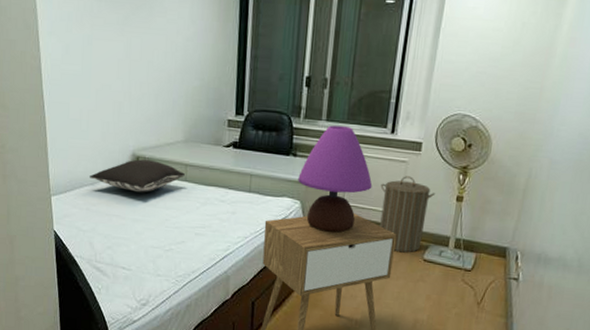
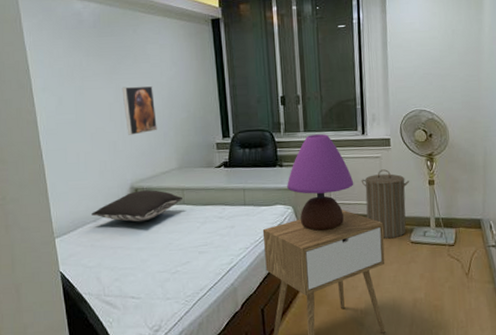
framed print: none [133,42,167,98] -> present [121,85,157,135]

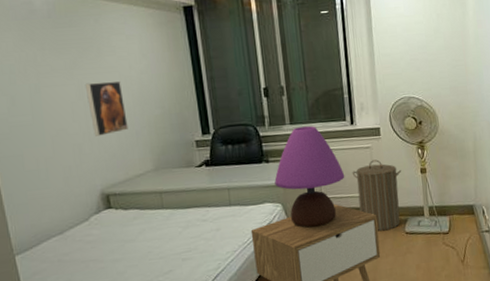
pillow: present [92,190,182,222] -> none [57,195,161,232]

